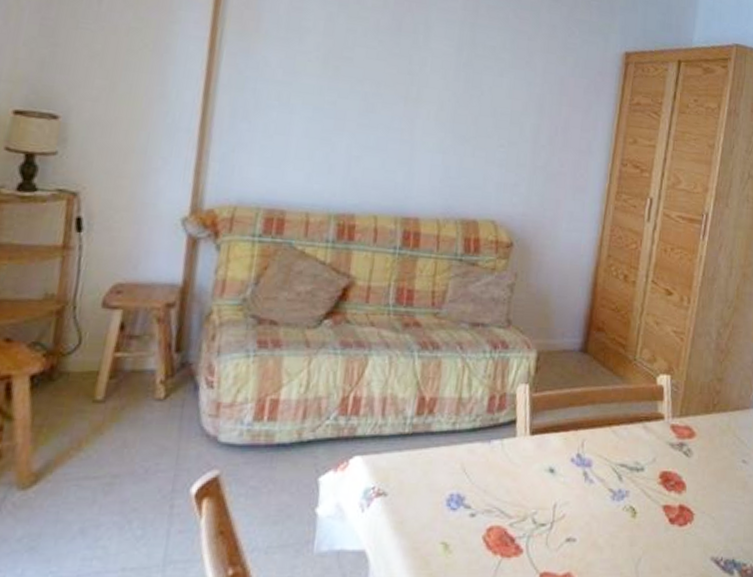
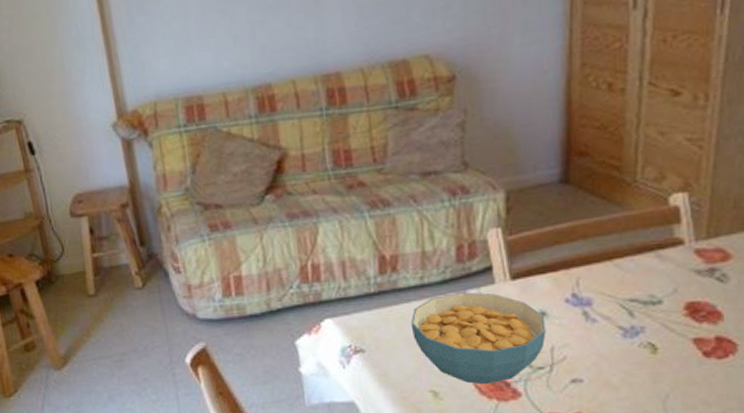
cereal bowl: none [435,442,553,539] -> present [410,292,546,385]

